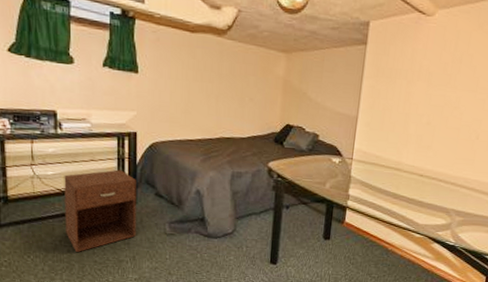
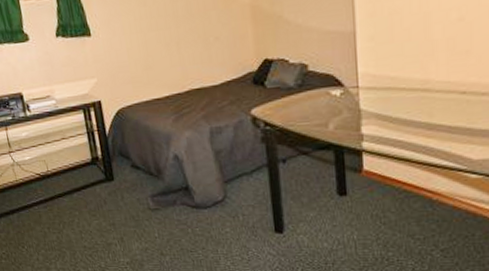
nightstand: present [64,169,136,252] -> none [40,144,120,238]

